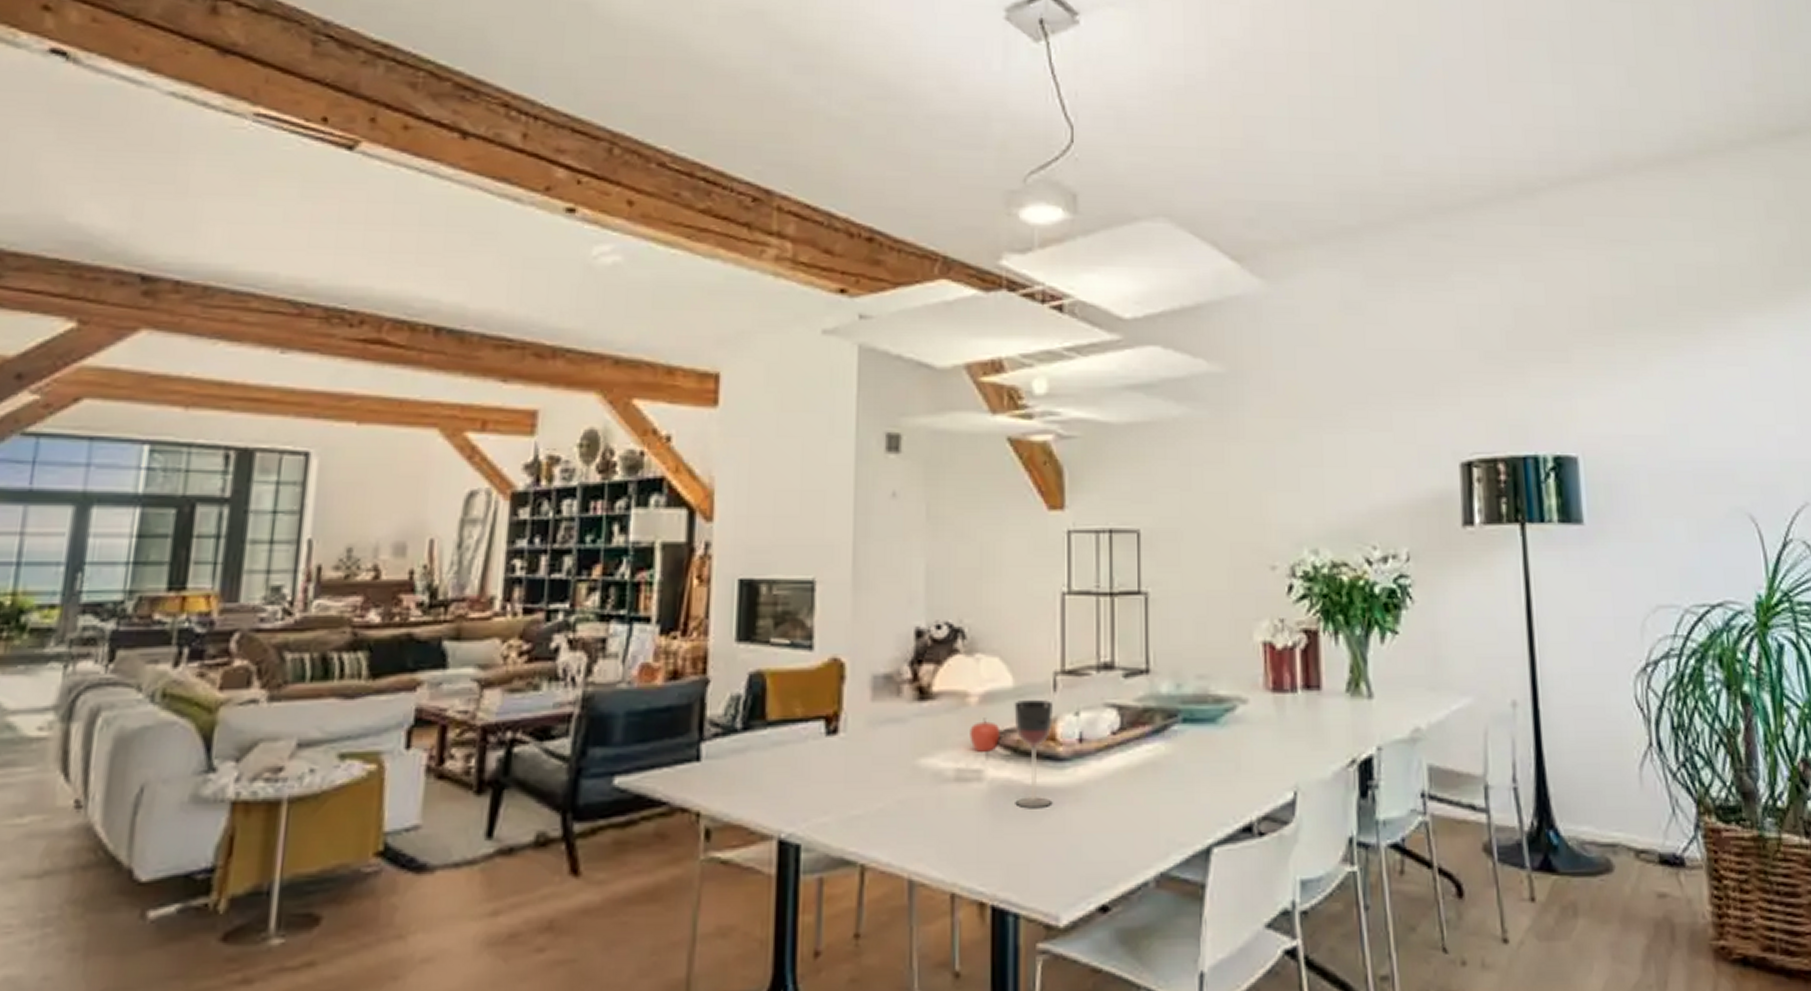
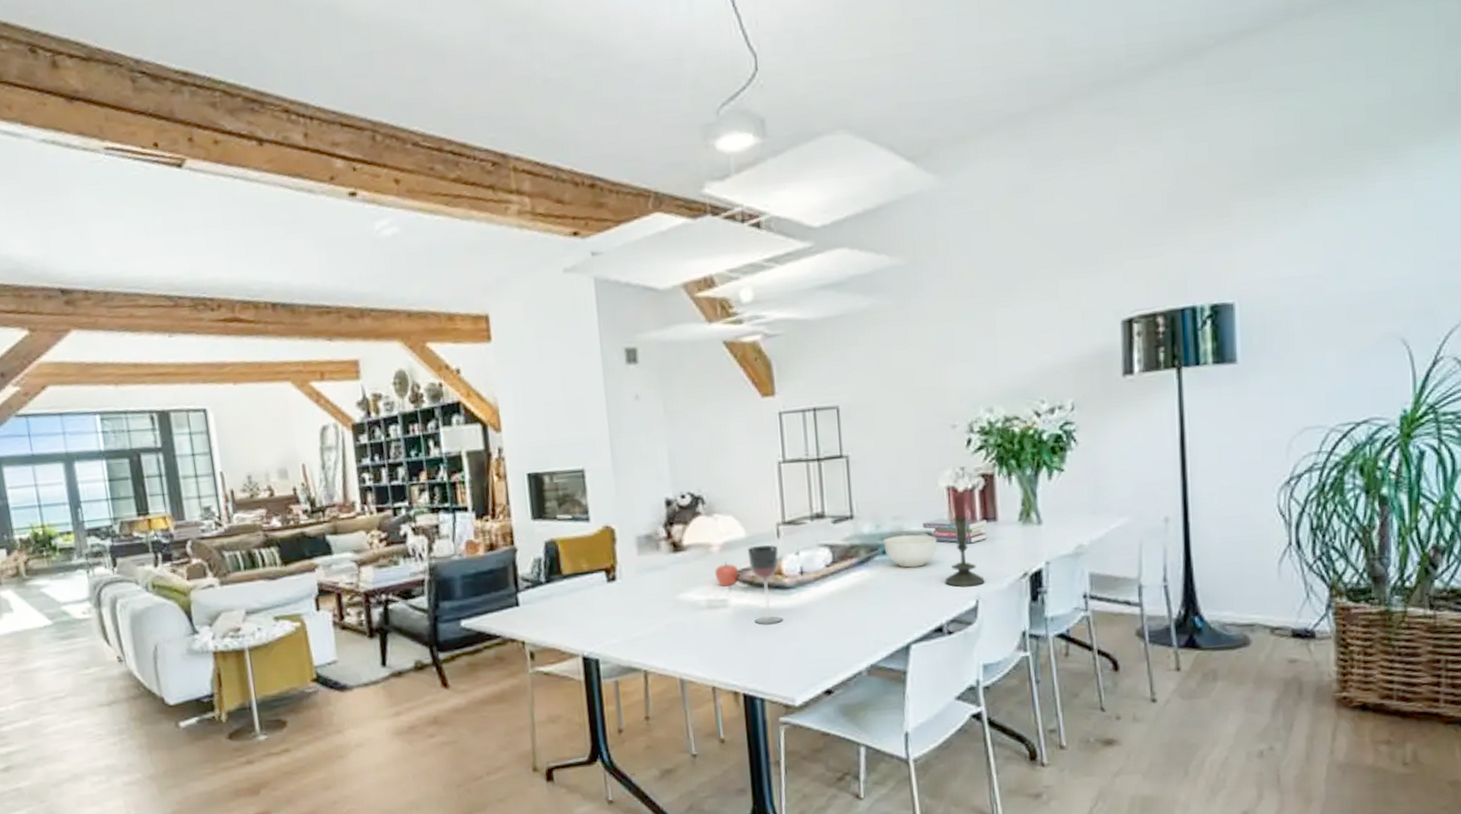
bowl: none [1183,700,1249,743] -> present [882,534,937,568]
books: none [1233,681,1309,717] -> present [923,518,987,544]
candle: none [1257,650,1305,775] -> present [945,493,985,589]

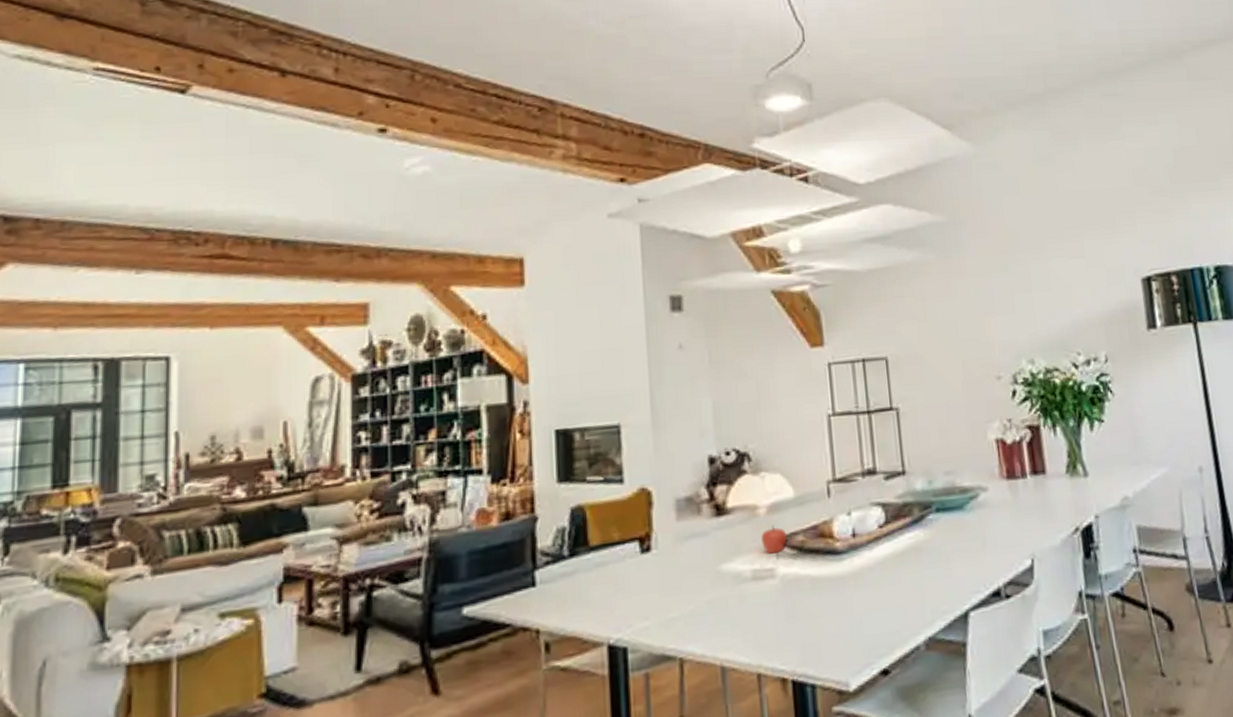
wineglass: present [747,545,783,625] -> none [796,505,835,597]
bowl: present [882,534,937,568] -> none [935,489,990,527]
books: present [923,518,987,544] -> none [974,471,1037,499]
candle: present [945,493,985,589] -> none [999,445,1039,547]

